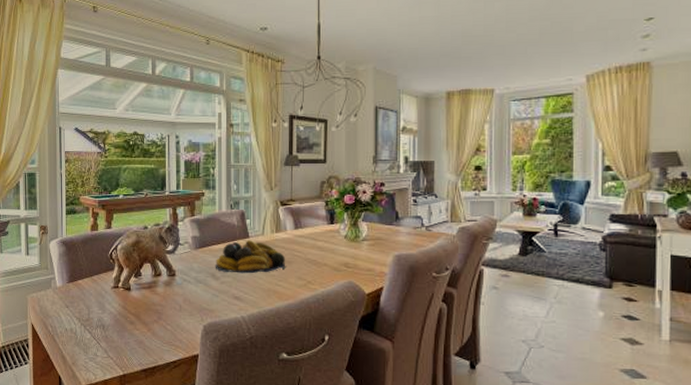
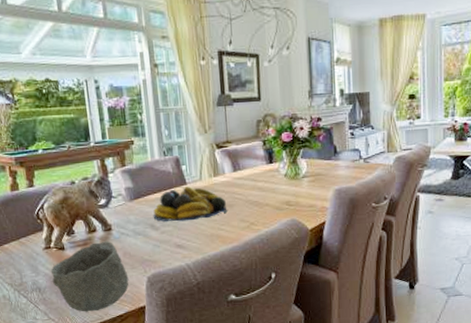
bowl: none [115,285,186,354] -> present [50,241,129,312]

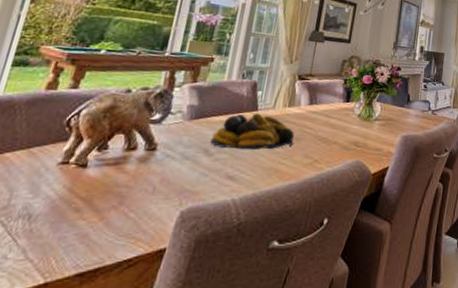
bowl: present [50,241,129,312] -> none [52,162,158,252]

